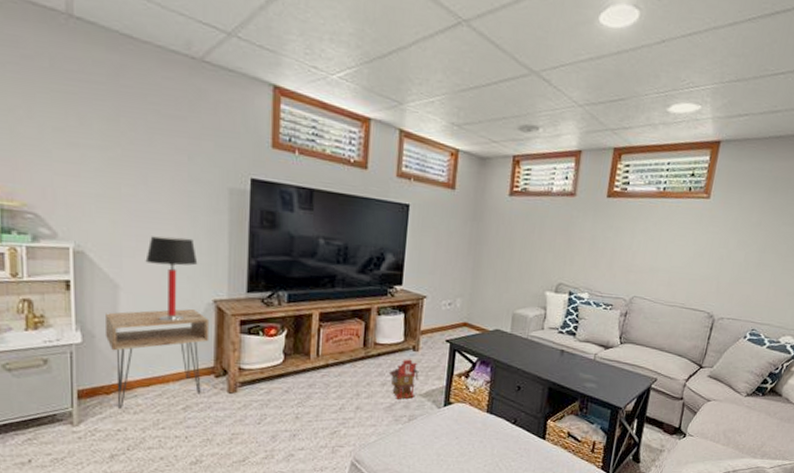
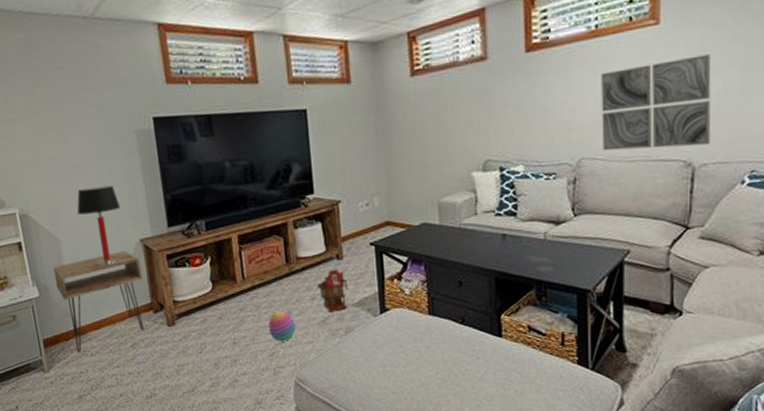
stacking toy: none [335,392,362,422] -> present [268,311,296,342]
wall art: none [651,228,740,304] -> present [601,54,712,151]

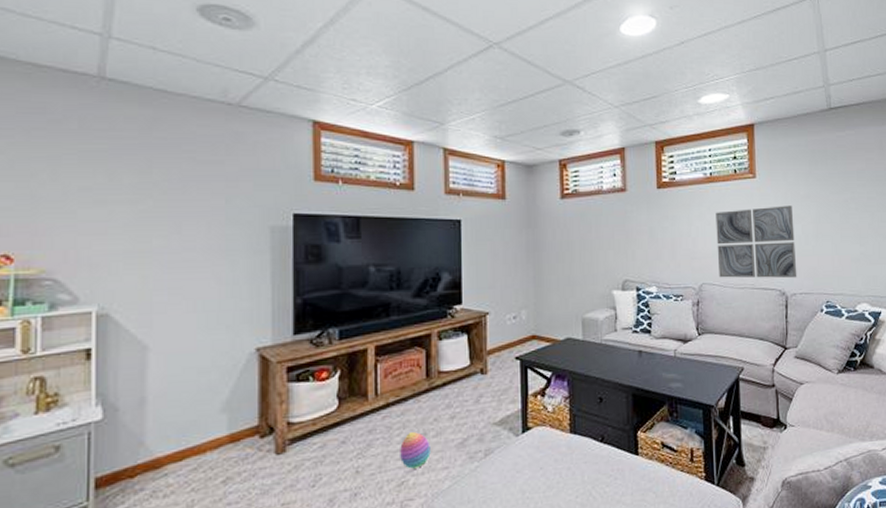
nightstand: present [53,251,144,352] -> none [130,362,252,494]
table lamp: present [77,185,121,266] -> none [178,284,238,380]
toy house: present [316,269,348,312] -> none [456,384,491,433]

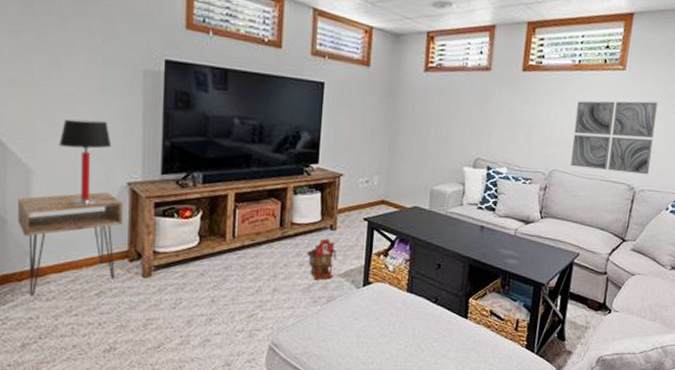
nightstand: none [130,362,252,494] -> present [17,192,124,296]
table lamp: none [178,284,238,380] -> present [59,119,112,205]
stacking toy: present [400,432,431,469] -> none [251,273,279,305]
toy house: none [456,384,491,433] -> present [306,238,337,280]

